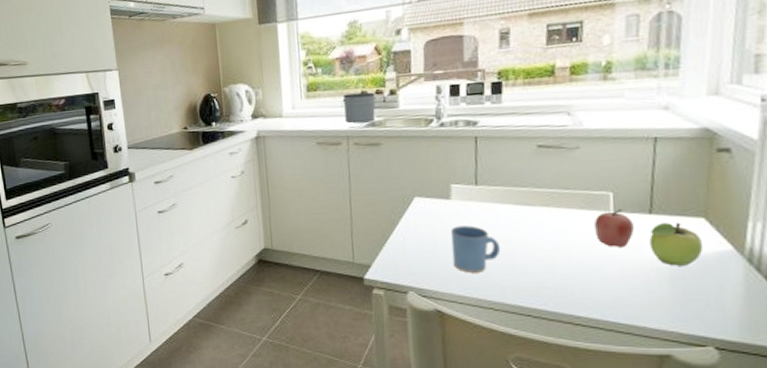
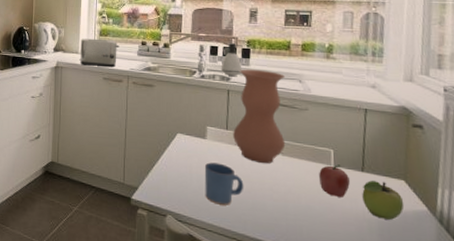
toaster: none [284,94,334,131] -> present [79,38,120,68]
bucket: present [341,92,376,123] -> none [125,42,153,67]
soap dispenser: none [464,77,493,119] -> present [221,43,243,76]
vase: none [484,106,552,219] -> present [233,69,286,163]

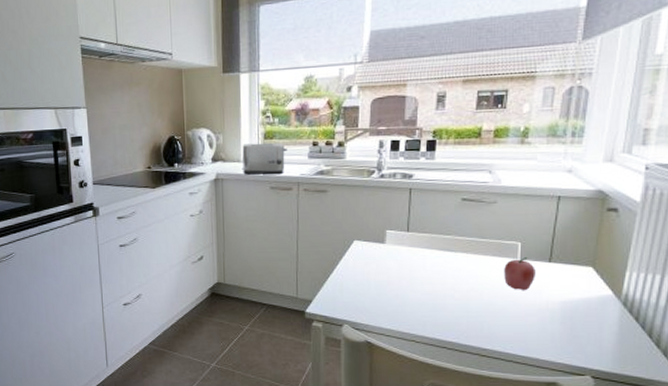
mug: present [204,162,244,205] -> none [383,267,425,309]
soap dispenser: present [221,43,243,76] -> none [402,135,428,172]
vase: present [233,69,286,163] -> none [414,163,473,263]
fruit: present [362,180,405,220] -> none [547,270,590,307]

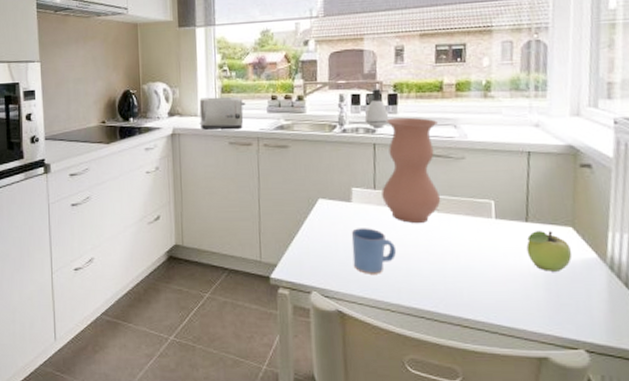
mug: none [383,267,425,309] -> present [351,228,397,274]
soap dispenser: none [402,135,428,172] -> present [364,89,389,127]
vase: none [414,163,473,263] -> present [381,117,441,223]
fruit: present [504,257,535,291] -> none [479,217,513,254]
fruit: none [547,270,590,307] -> present [526,231,573,272]

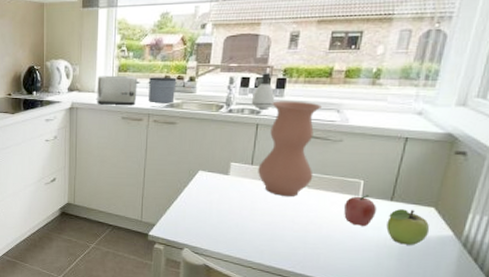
bucket: none [253,97,285,126] -> present [146,77,177,103]
mug: present [351,228,397,274] -> none [223,198,265,237]
fruit: none [479,217,513,254] -> present [344,195,376,227]

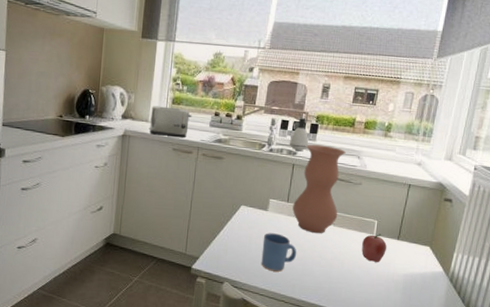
bucket: present [146,77,177,103] -> none [197,112,226,139]
mug: none [223,198,265,237] -> present [261,233,297,272]
fruit: present [386,209,430,245] -> none [394,247,426,280]

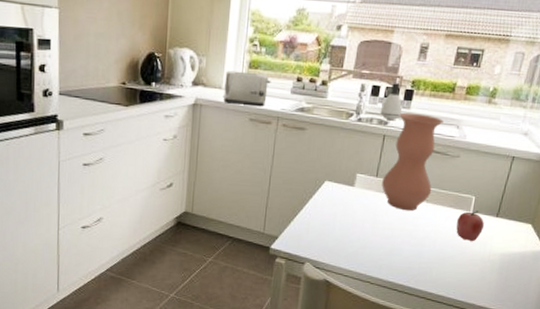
mug: present [261,233,297,272] -> none [345,210,386,252]

